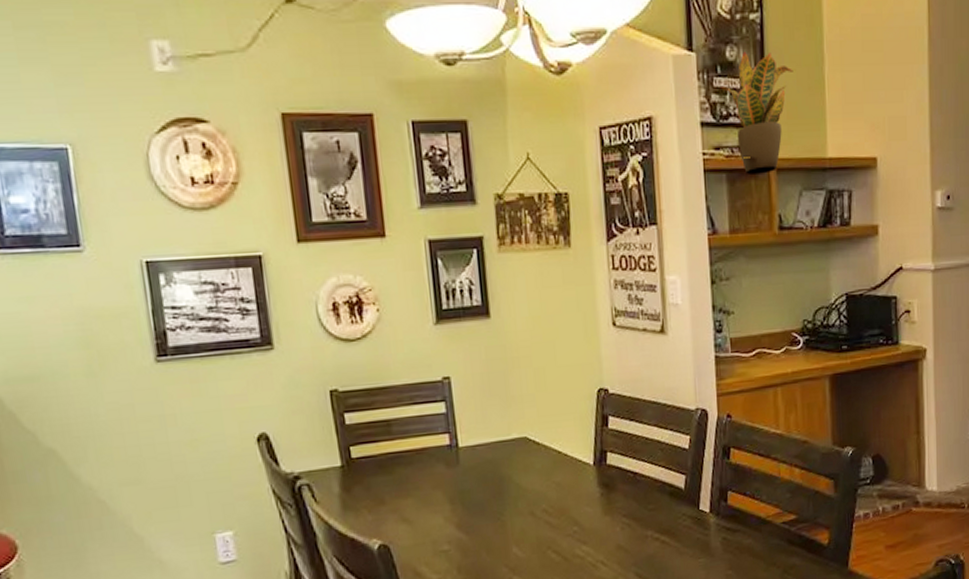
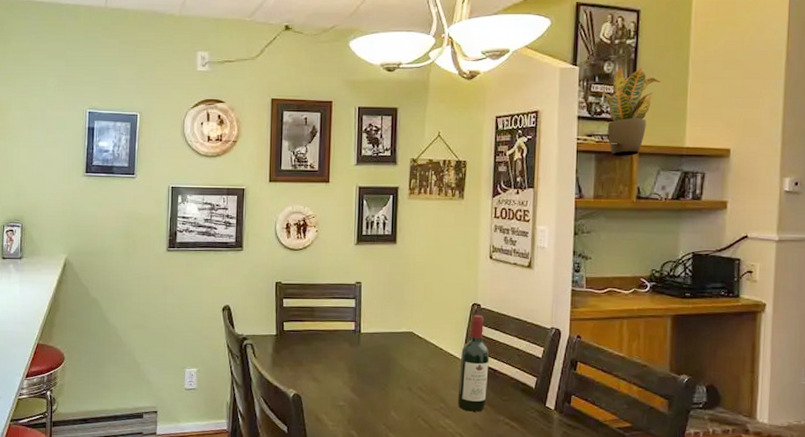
wine bottle: none [591,403,629,532] -> present [457,315,490,412]

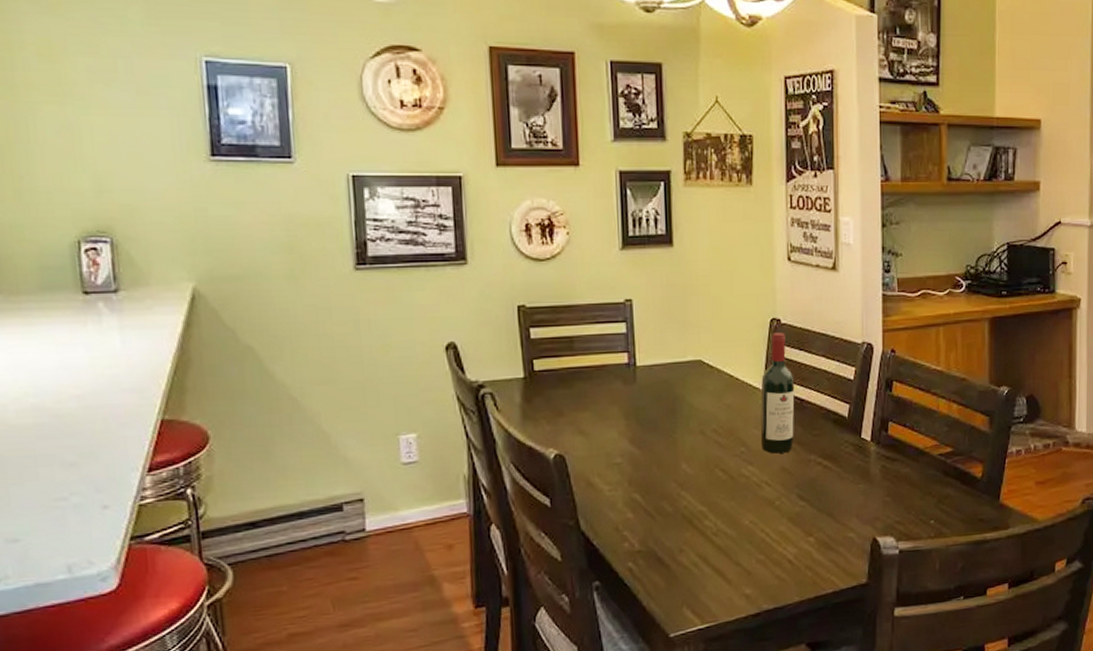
potted plant: present [596,67,660,156] -> none [898,16,967,128]

